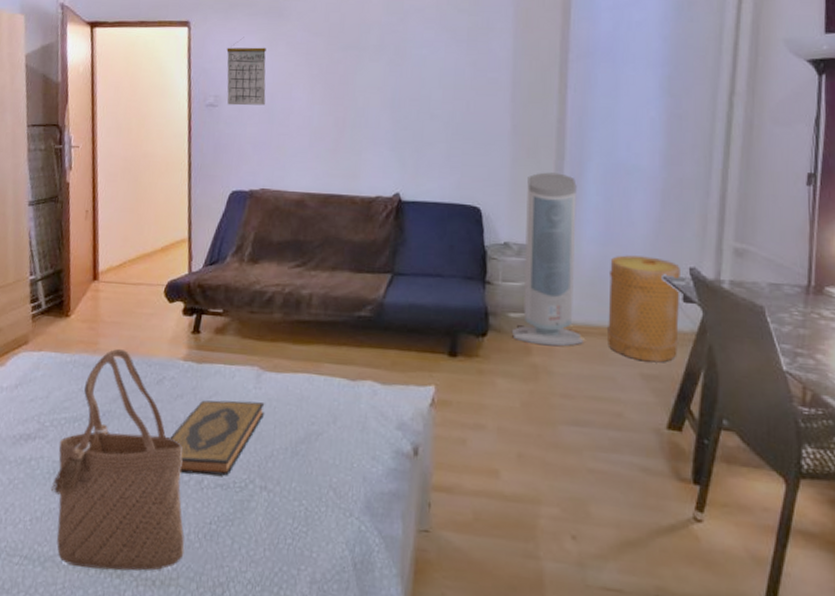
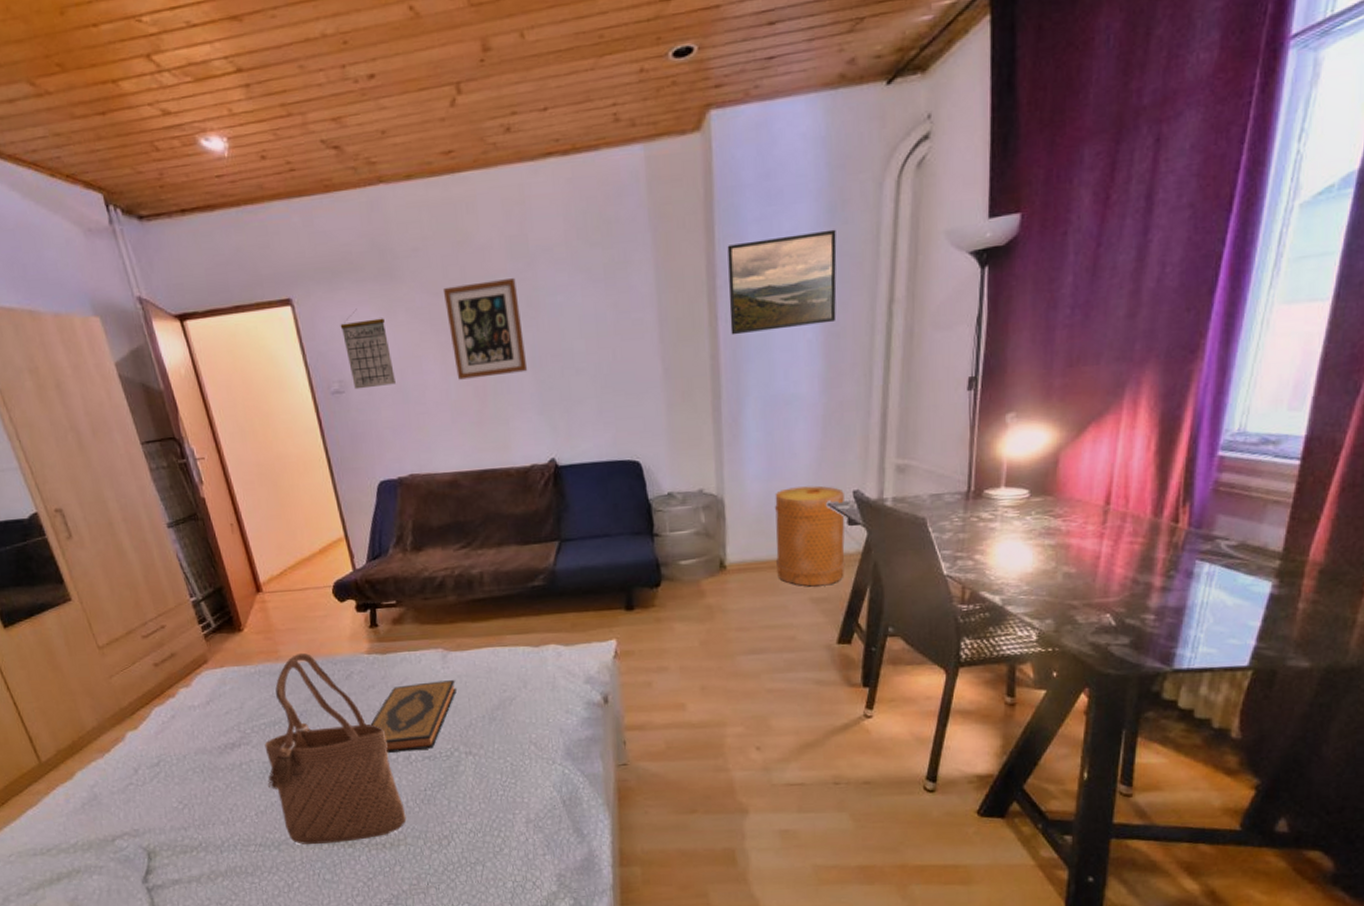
wall art: none [321,29,388,111] -> present [442,278,528,380]
air purifier: present [511,172,583,347] -> none [683,413,754,587]
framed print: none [578,24,682,105] -> present [727,229,837,335]

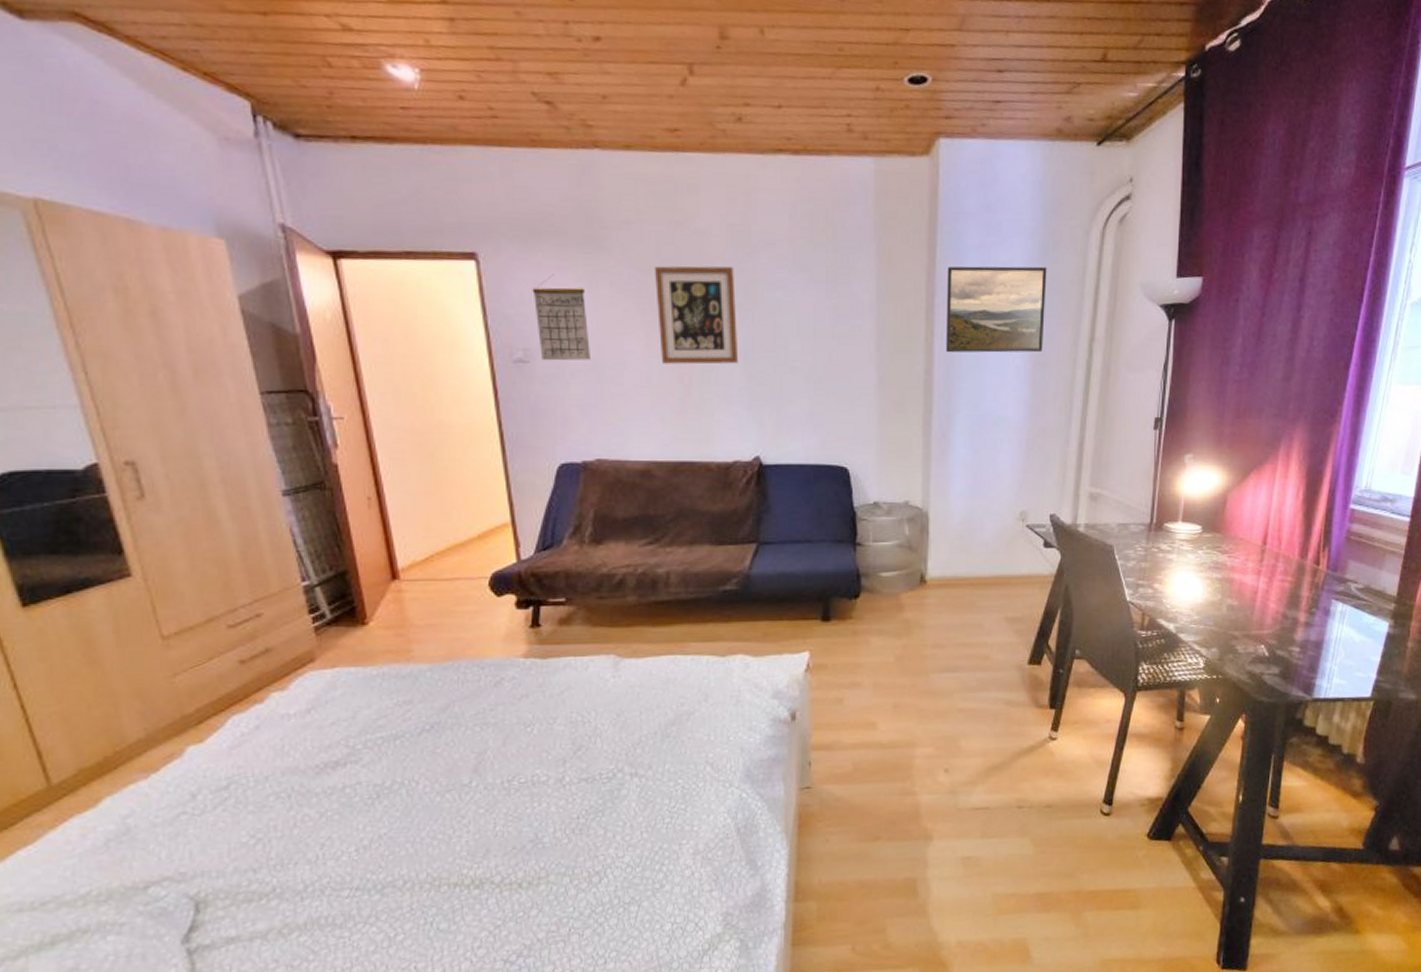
tote bag: present [264,652,407,844] -> none [376,653,551,887]
hardback book: present [370,680,457,753] -> none [518,691,627,774]
basket: present [775,485,846,587] -> none [975,507,1042,606]

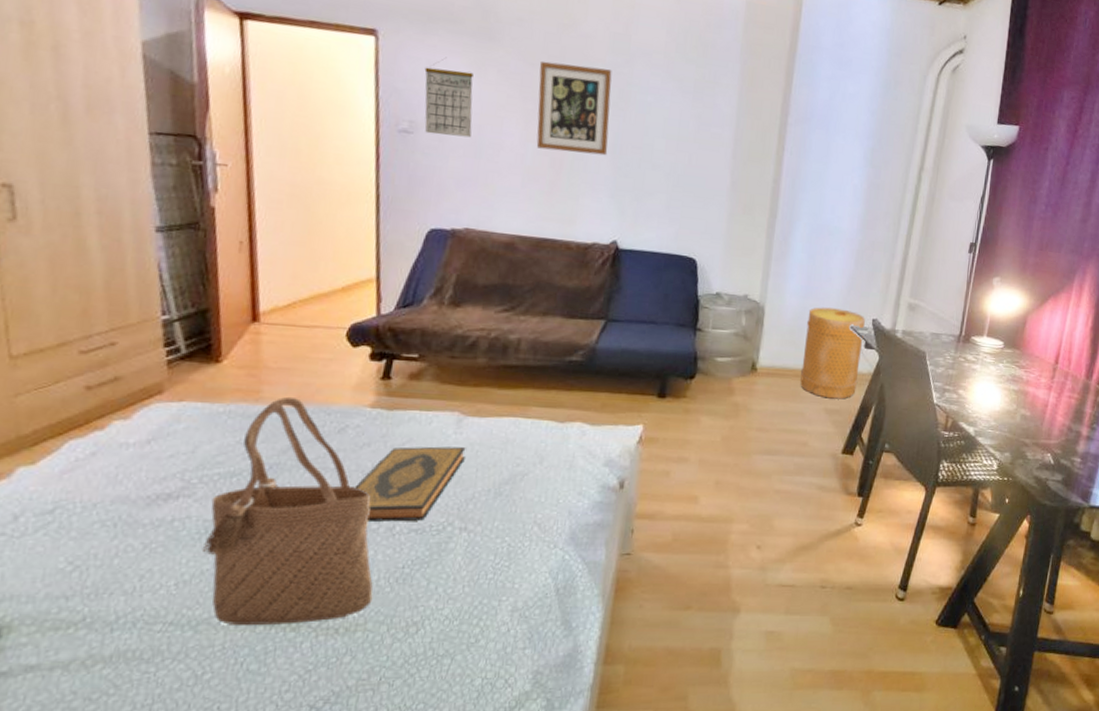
tote bag: none [376,653,551,887] -> present [201,396,373,625]
hardback book: none [518,691,627,774] -> present [354,446,466,522]
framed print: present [945,266,1047,353] -> none [793,92,888,175]
basket: none [975,507,1042,606] -> present [800,307,865,399]

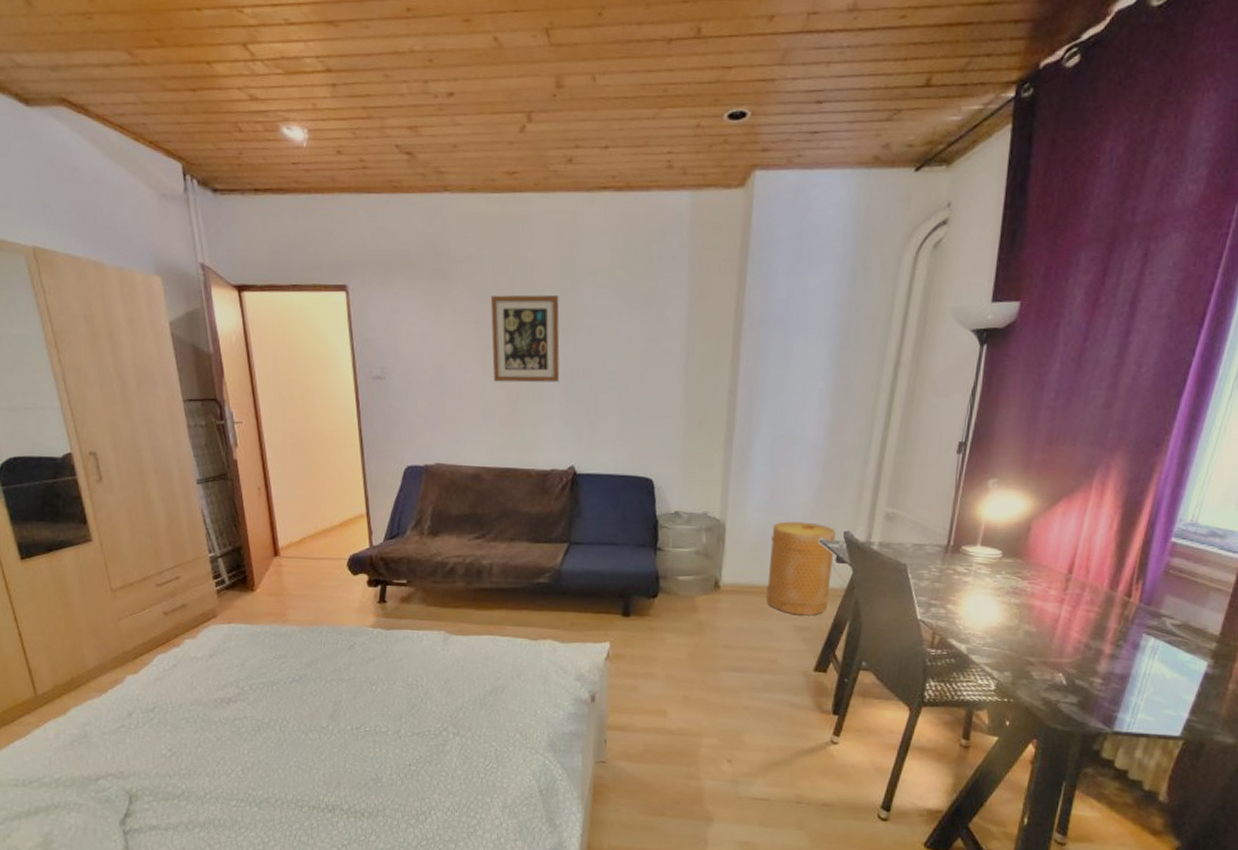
tote bag: present [201,396,373,625] -> none [257,618,388,807]
hardback book: present [354,446,466,522] -> none [365,661,453,726]
calendar: present [424,57,474,138] -> none [390,303,435,378]

